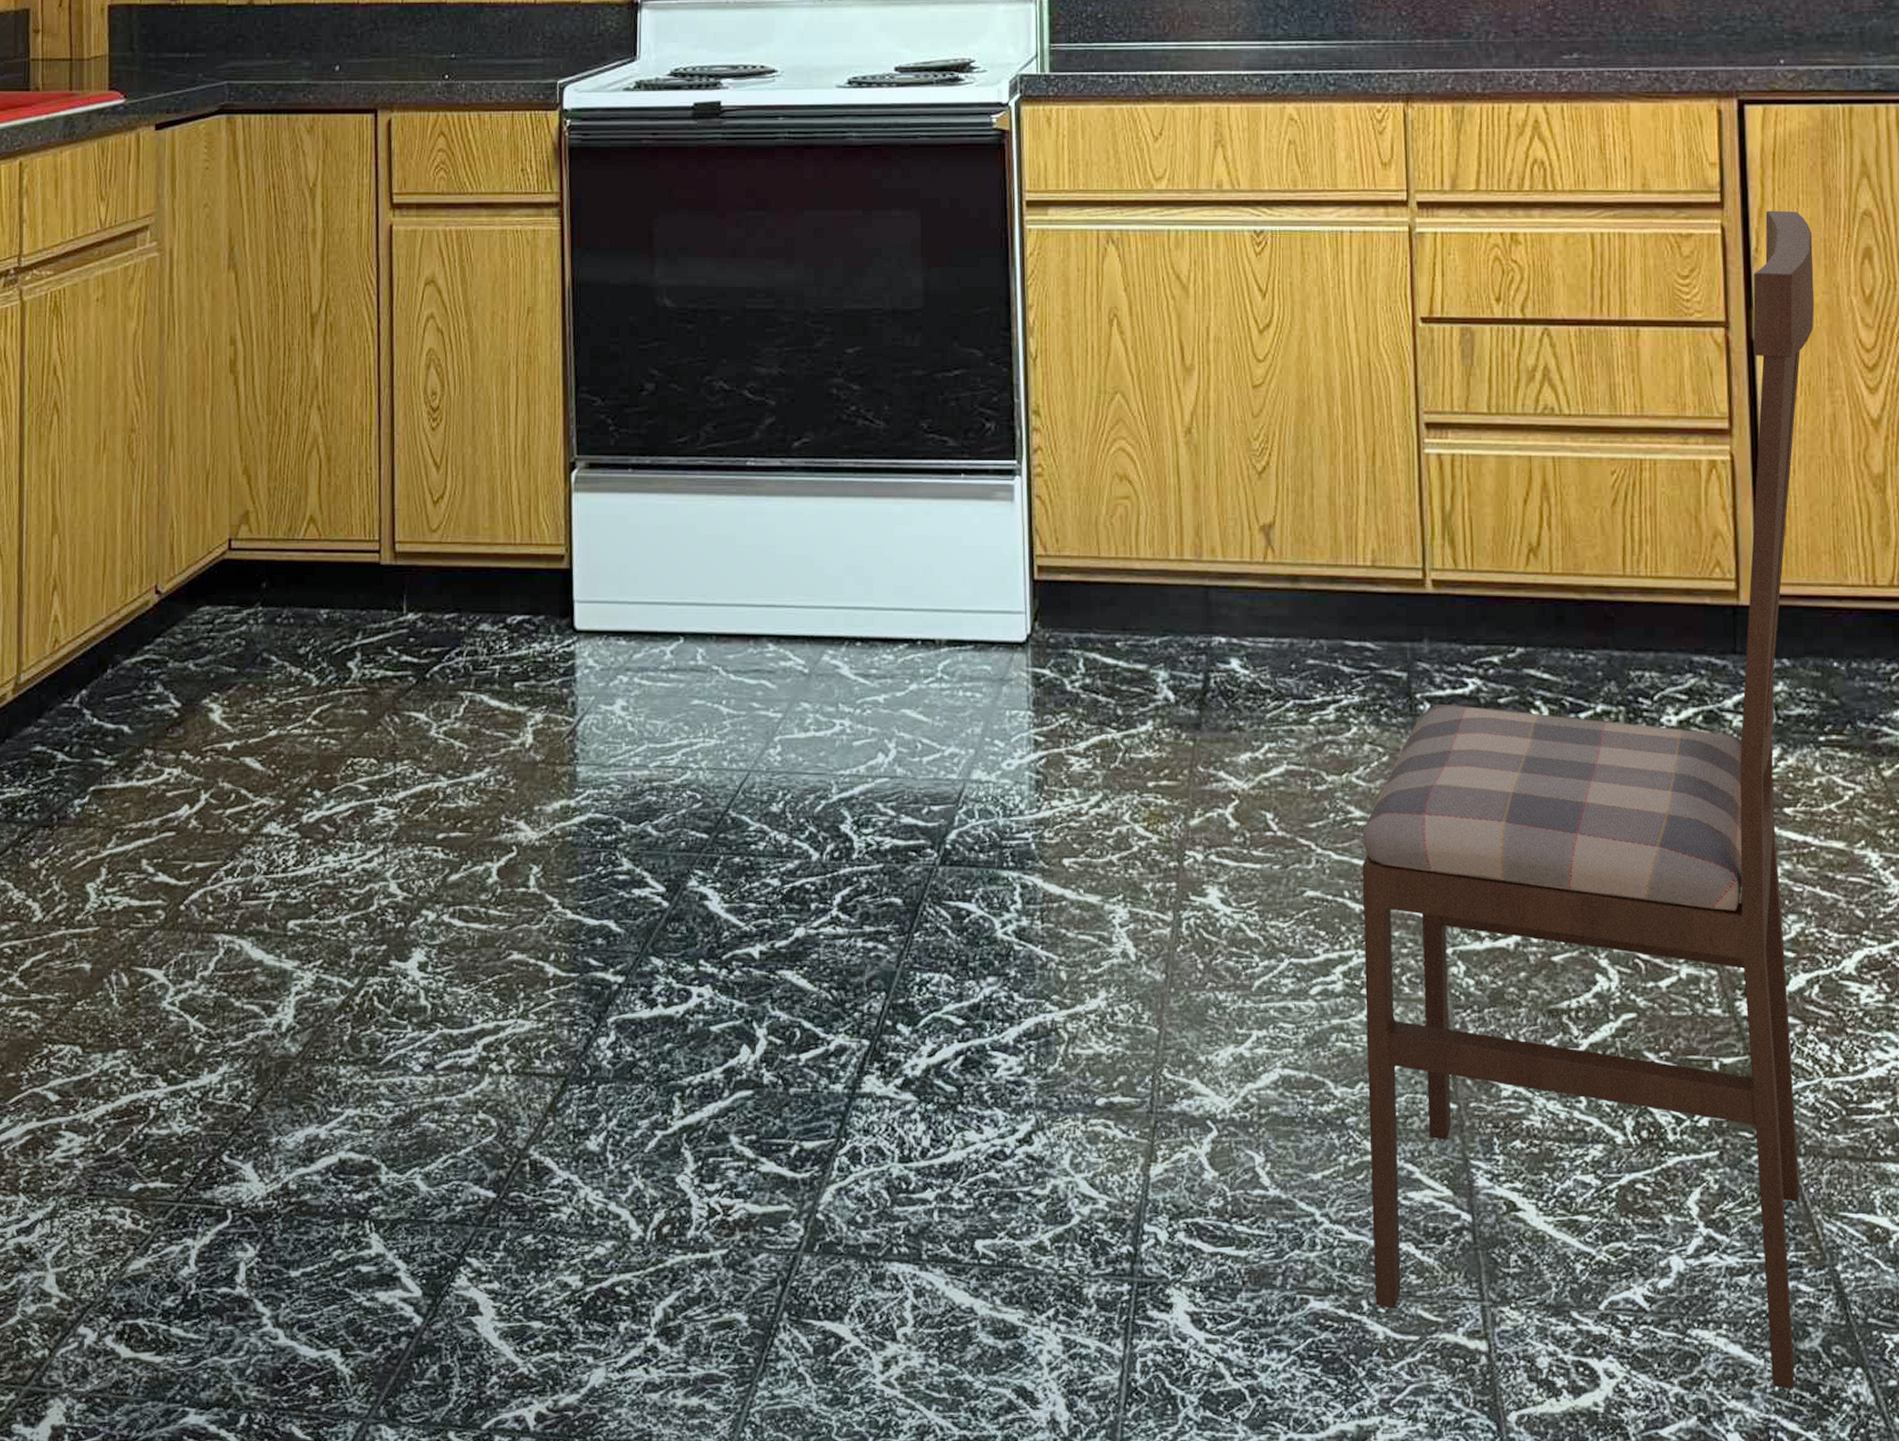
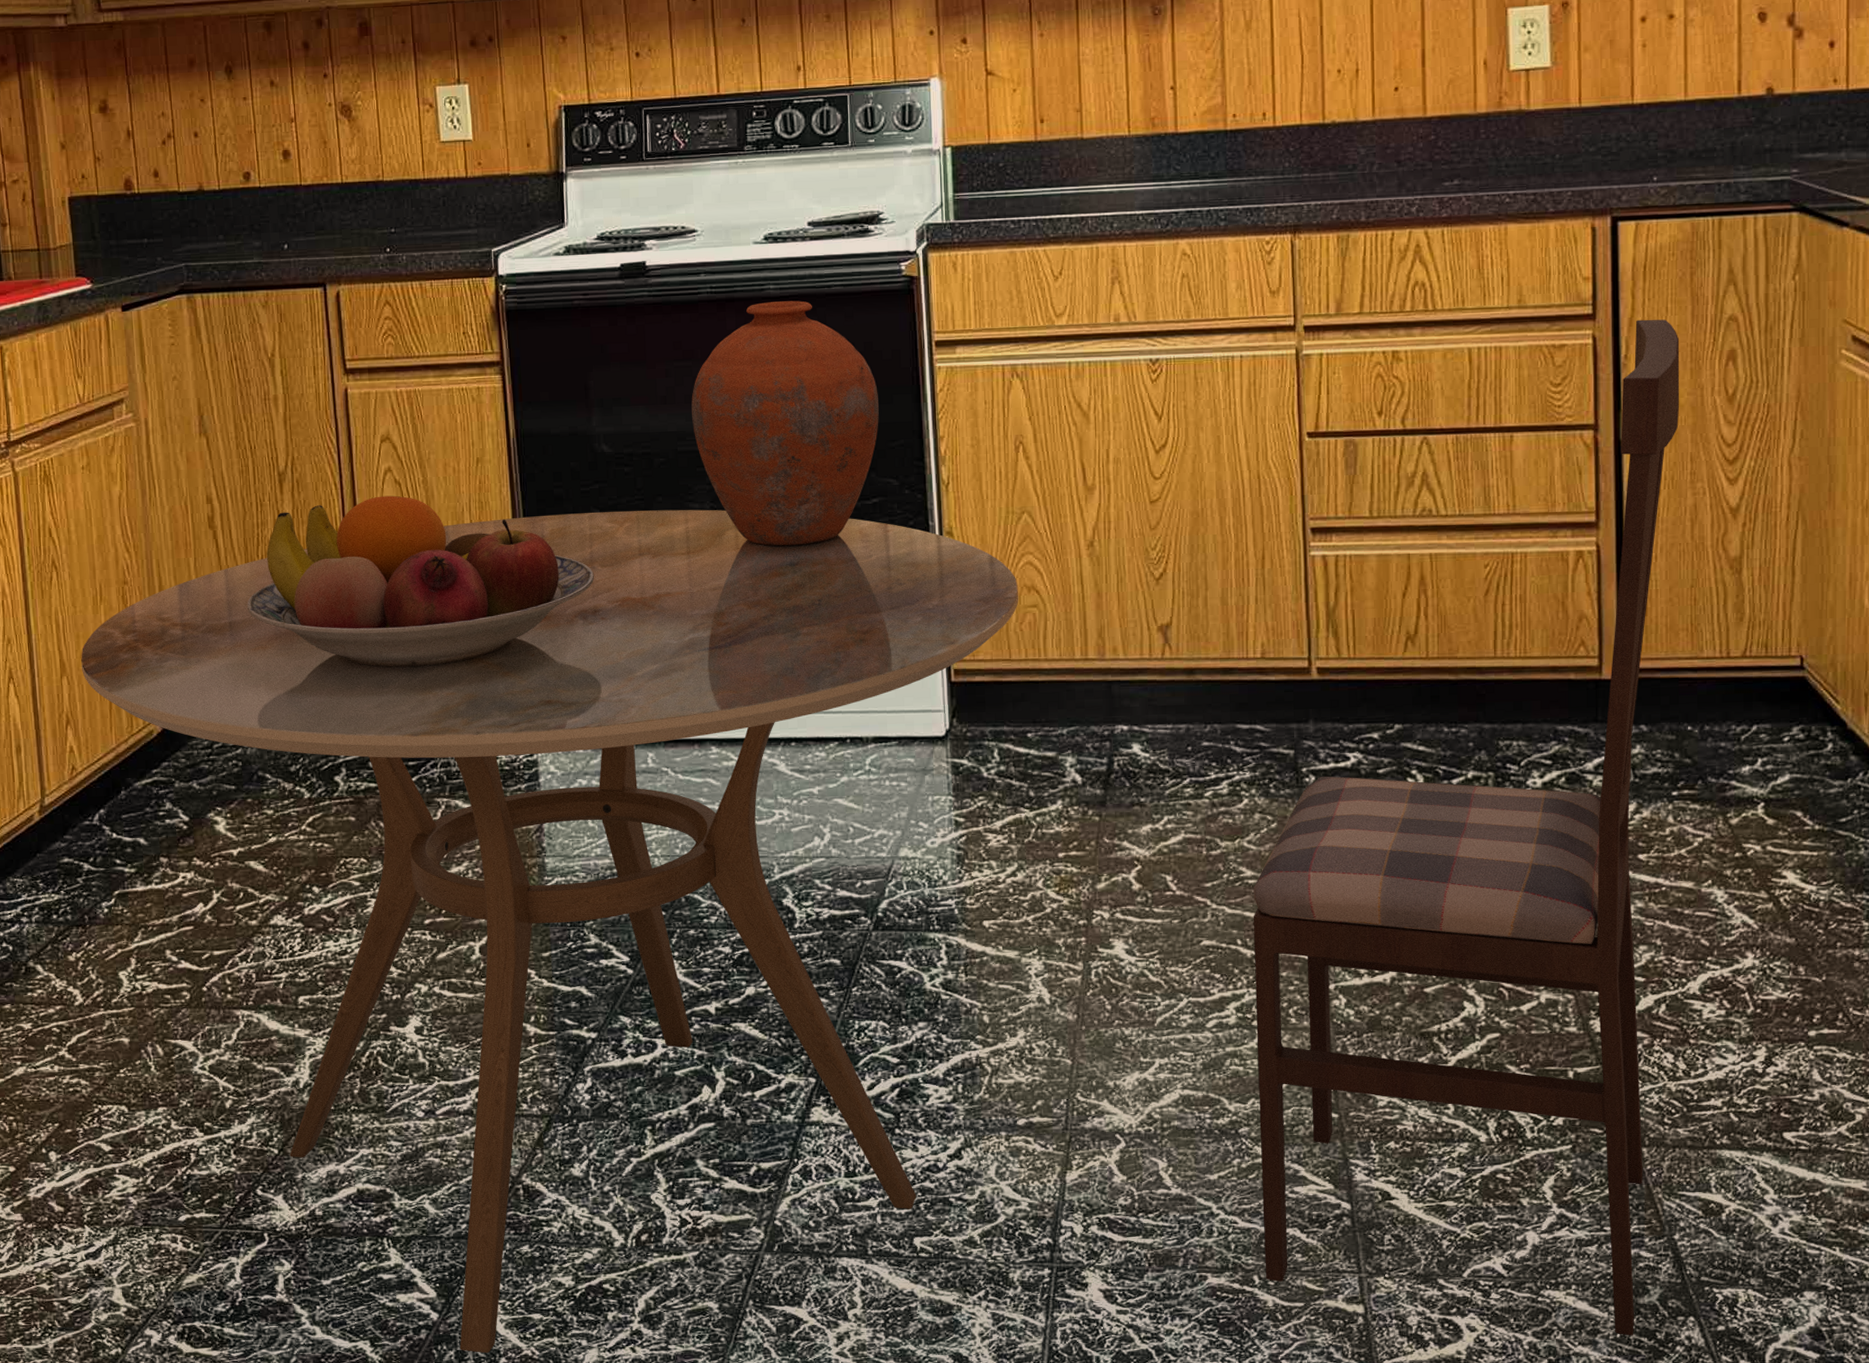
dining table: none [75,373,1110,1370] -> present [80,509,1019,1354]
fruit bowl: none [265,345,648,539] -> present [247,495,594,667]
vase: none [763,151,964,419] -> present [691,300,879,546]

